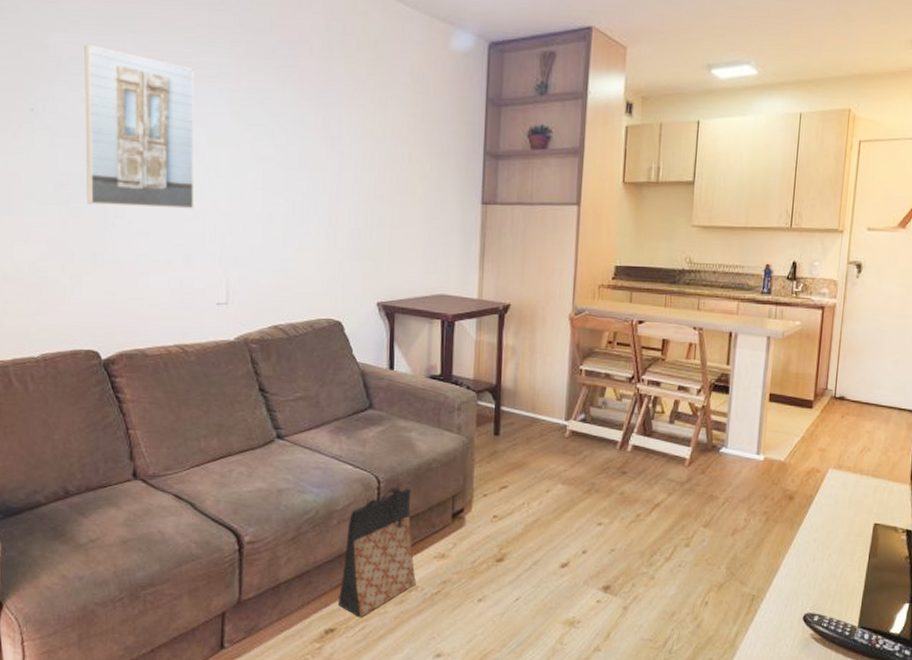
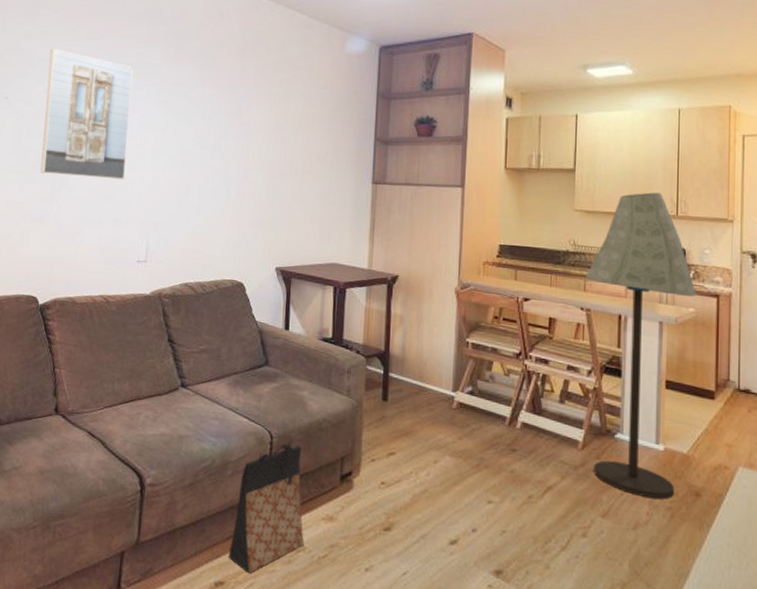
floor lamp: none [699,204,804,505] -> present [584,192,696,499]

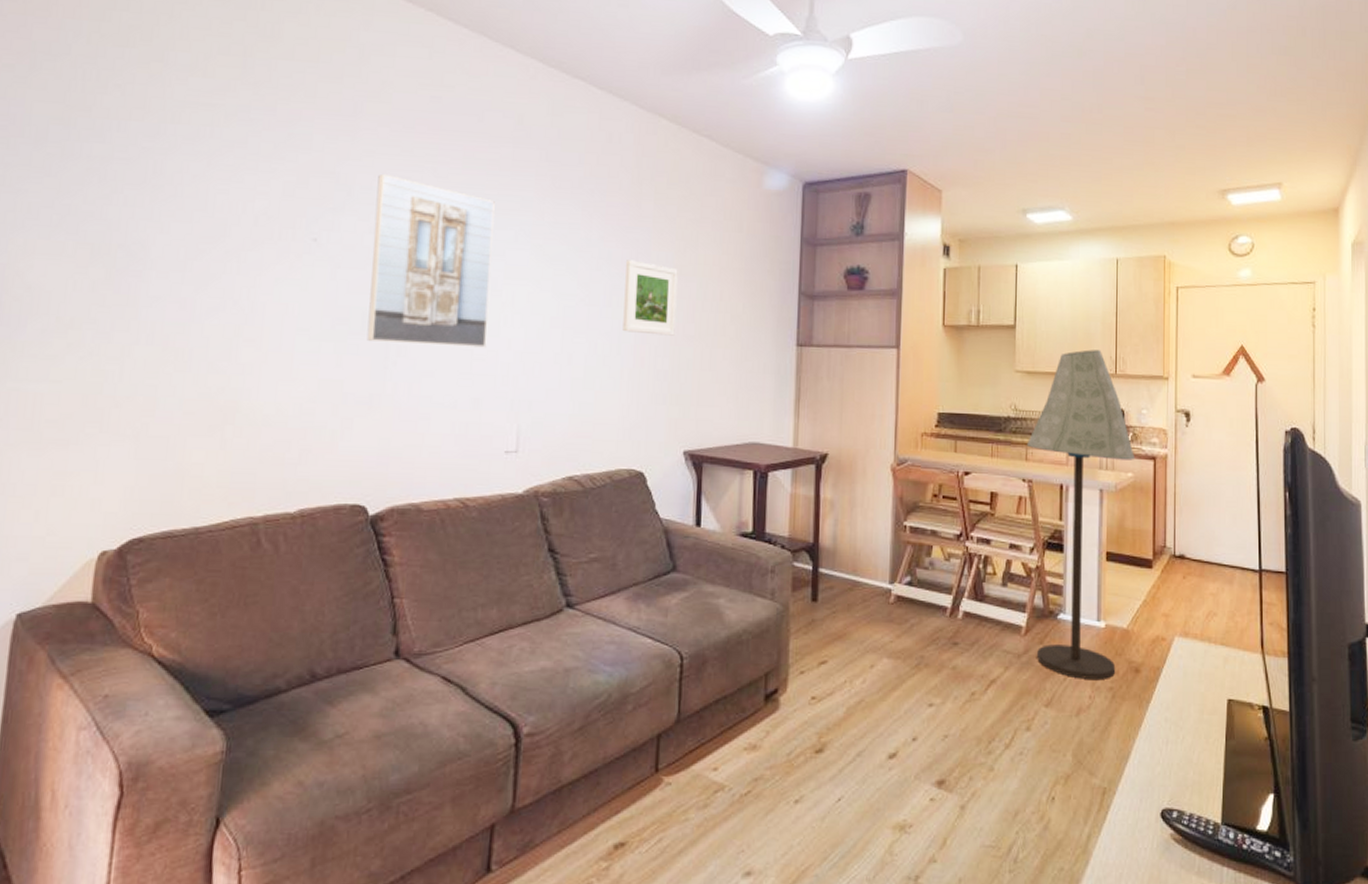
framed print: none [228,112,274,173] -> present [623,260,678,336]
bag: present [228,443,304,574] -> none [630,663,723,828]

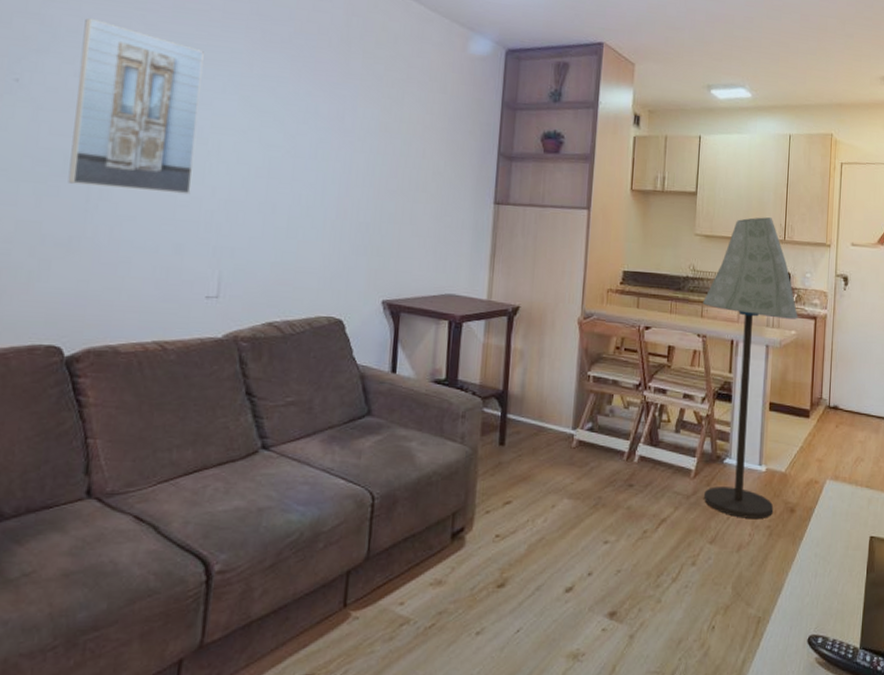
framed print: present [623,260,678,336] -> none [327,115,383,190]

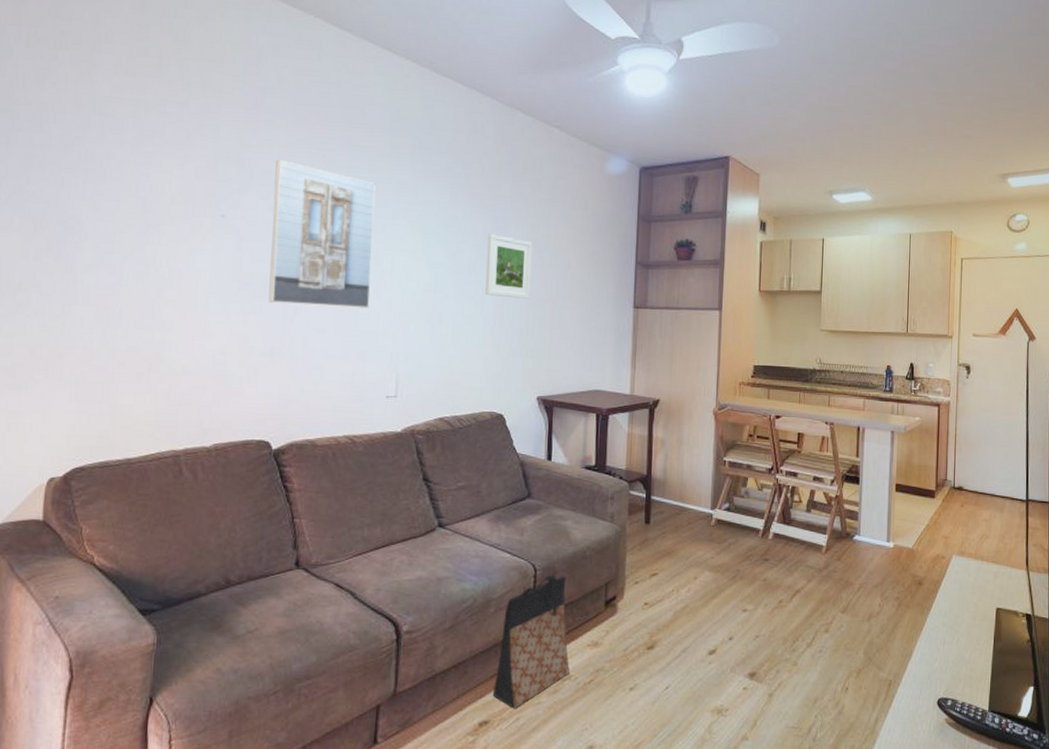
bag: none [317,503,409,660] -> present [492,574,570,709]
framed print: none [327,115,383,190] -> present [485,234,532,299]
floor lamp: present [702,217,798,518] -> none [829,312,922,590]

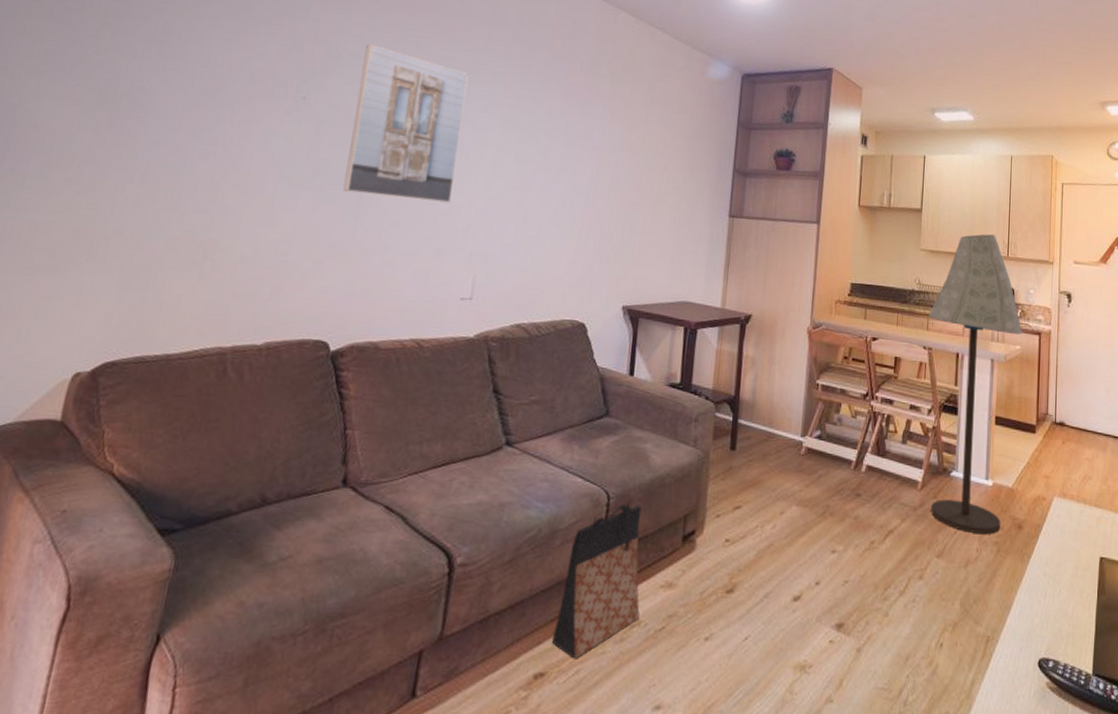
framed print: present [485,234,532,299] -> none [575,132,628,202]
floor lamp: none [829,312,922,590] -> present [927,234,1022,534]

